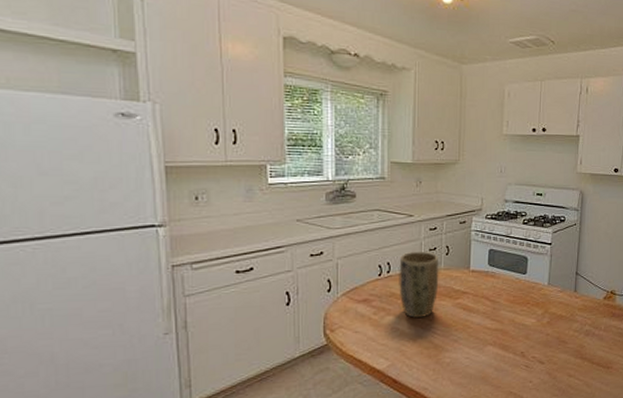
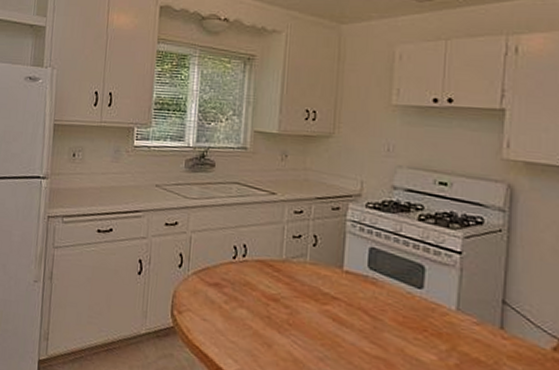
plant pot: present [399,252,439,318] -> none [254,236,304,320]

